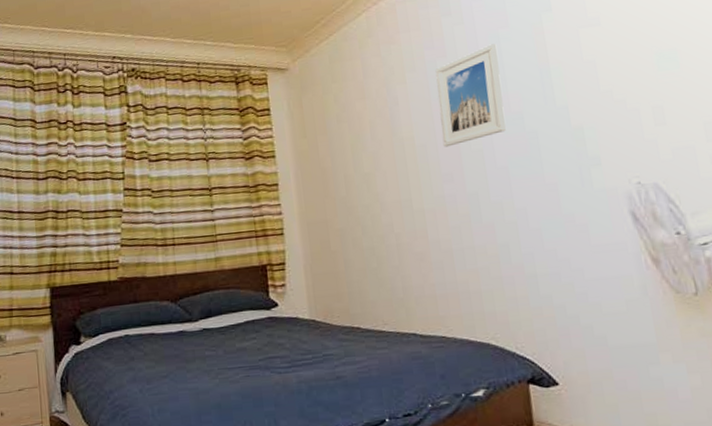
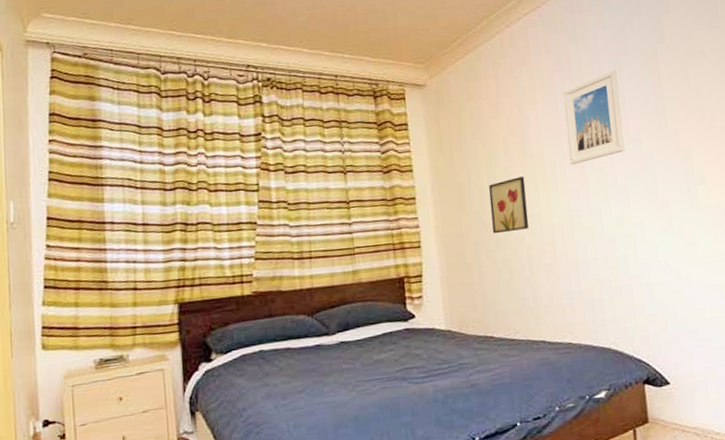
wall art: none [355,160,398,221] -> present [489,176,529,234]

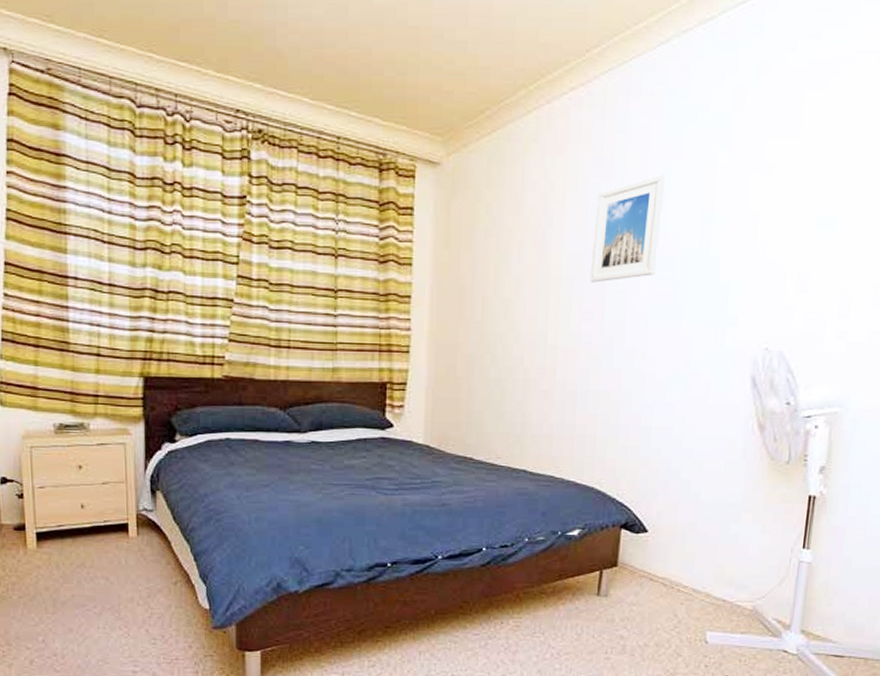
wall art: present [489,176,529,234] -> none [490,288,536,349]

